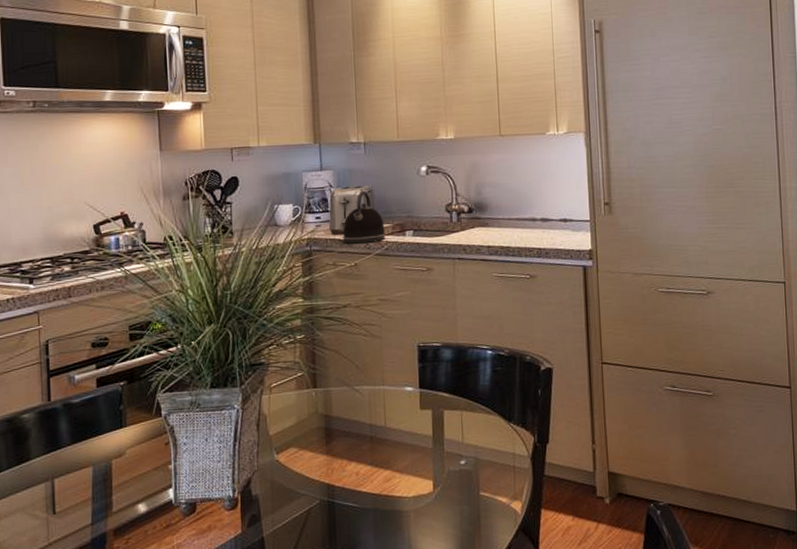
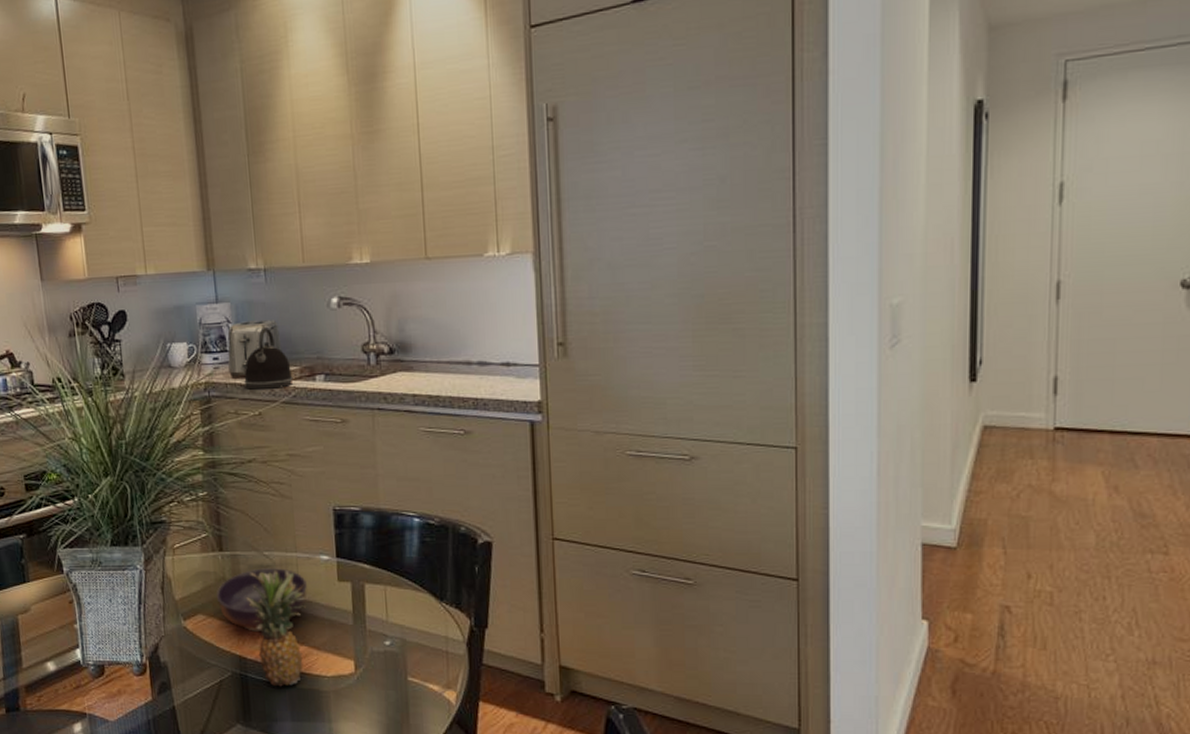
bowl: none [308,400,393,460] -> present [216,568,307,631]
fruit: none [337,402,393,510] -> present [246,571,308,687]

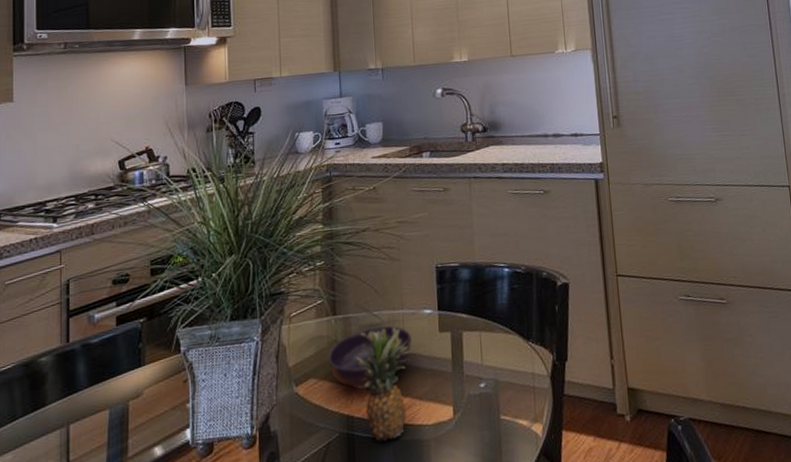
toaster: present [227,320,282,378] -> none [348,109,395,160]
kettle: present [244,326,294,390] -> none [362,114,404,168]

